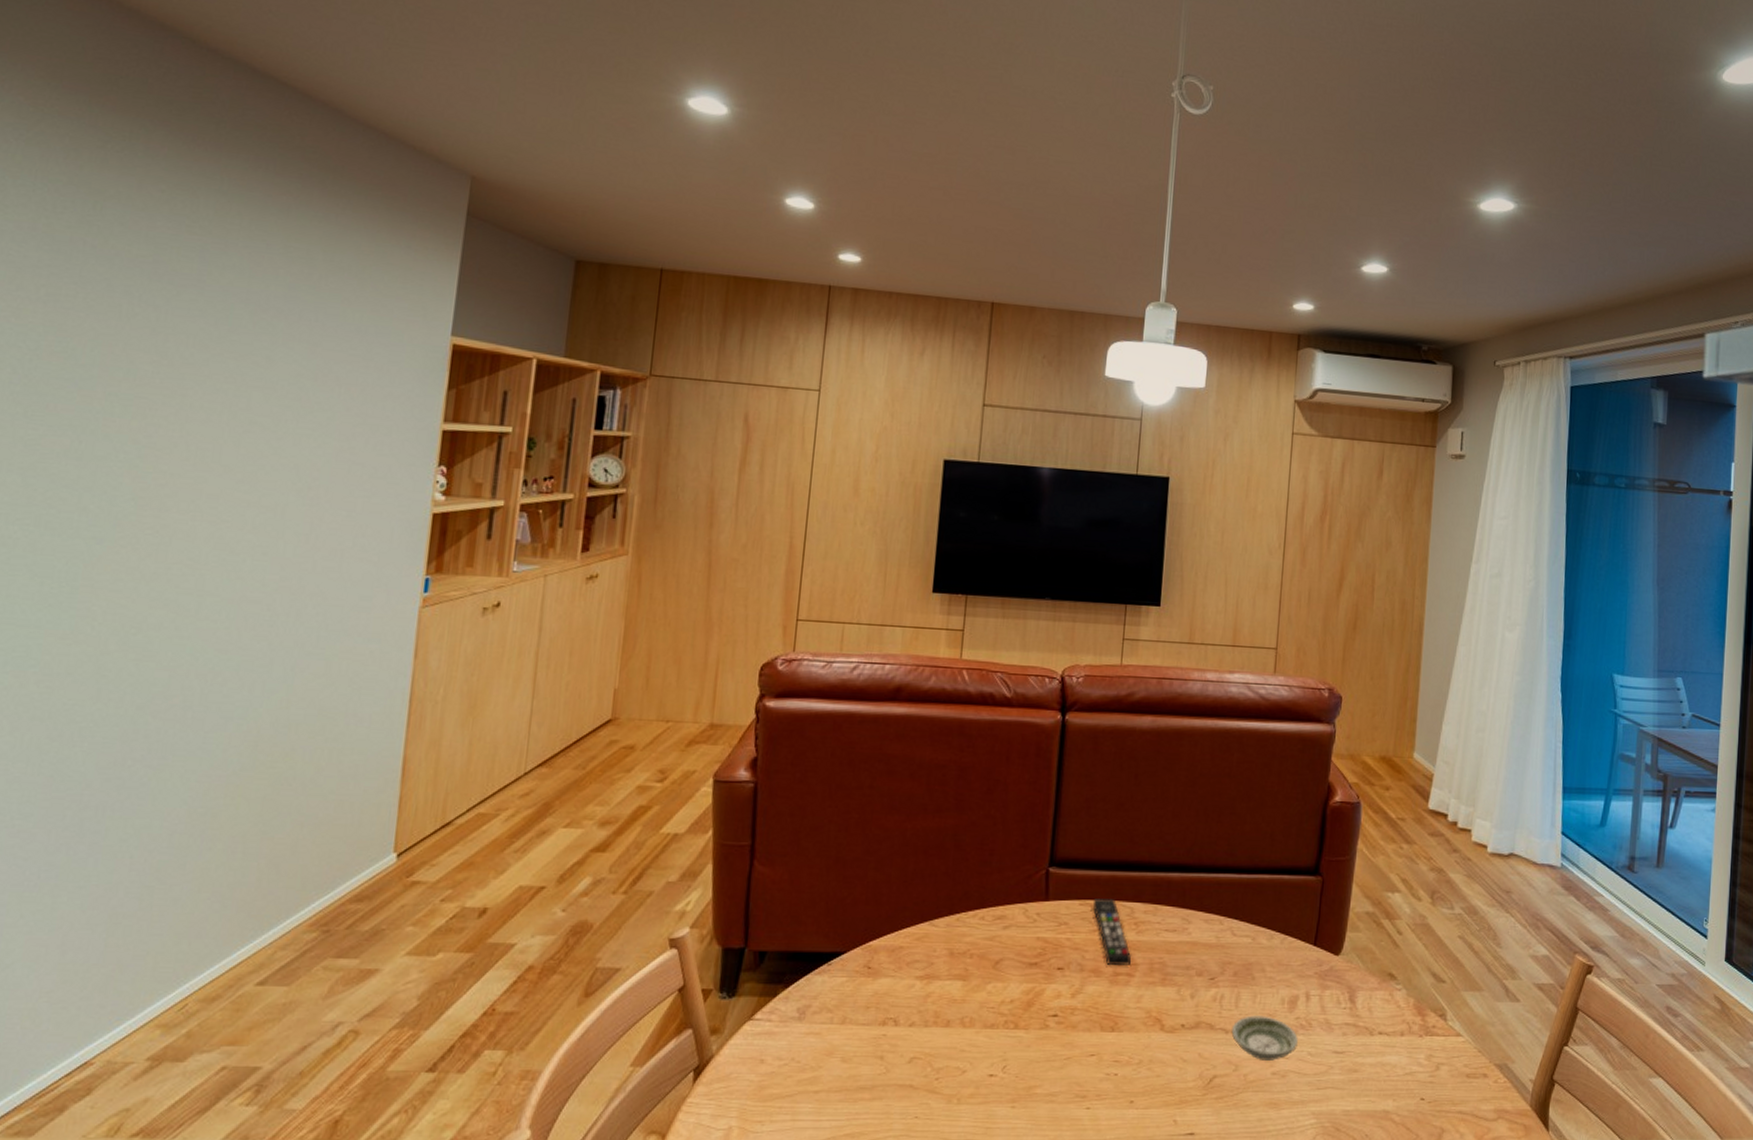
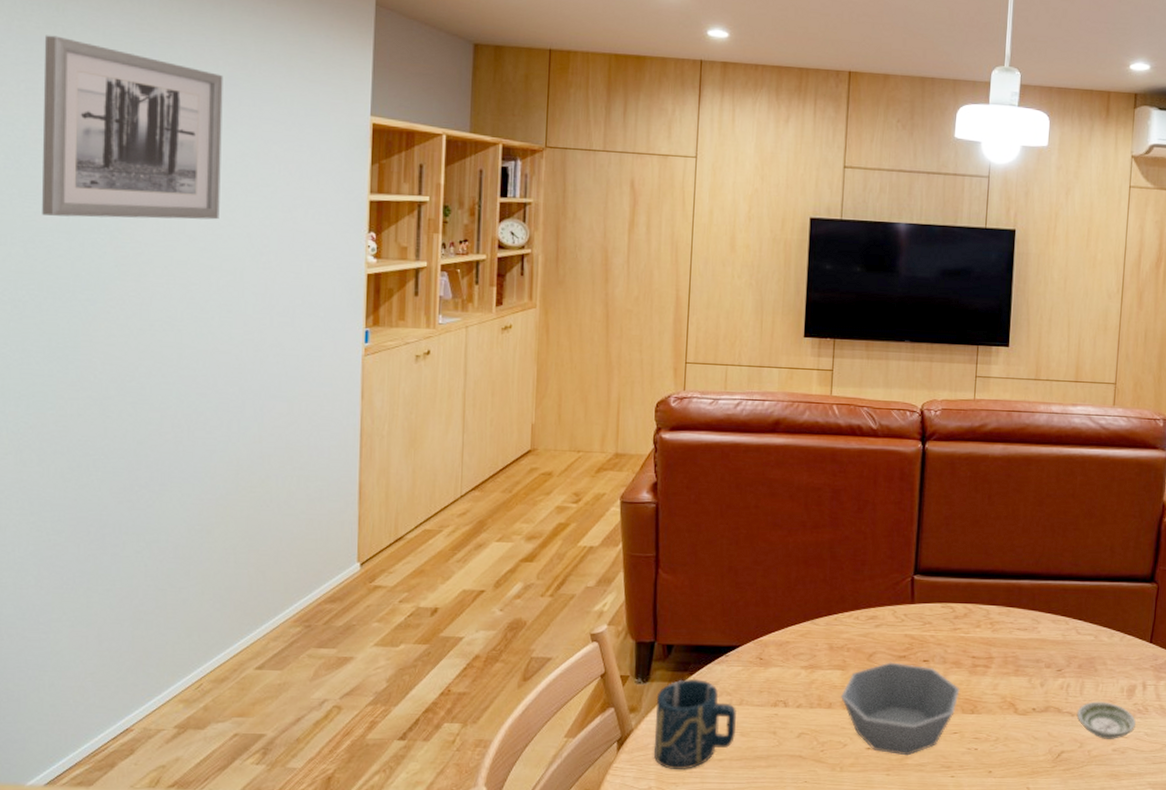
wall art: none [49,235,283,448] -> present [42,35,223,220]
cup: none [737,992,838,1104] -> present [654,678,736,769]
bowl: none [961,970,1099,1084] -> present [841,662,960,756]
remote control: present [1092,898,1132,965] -> none [953,602,988,658]

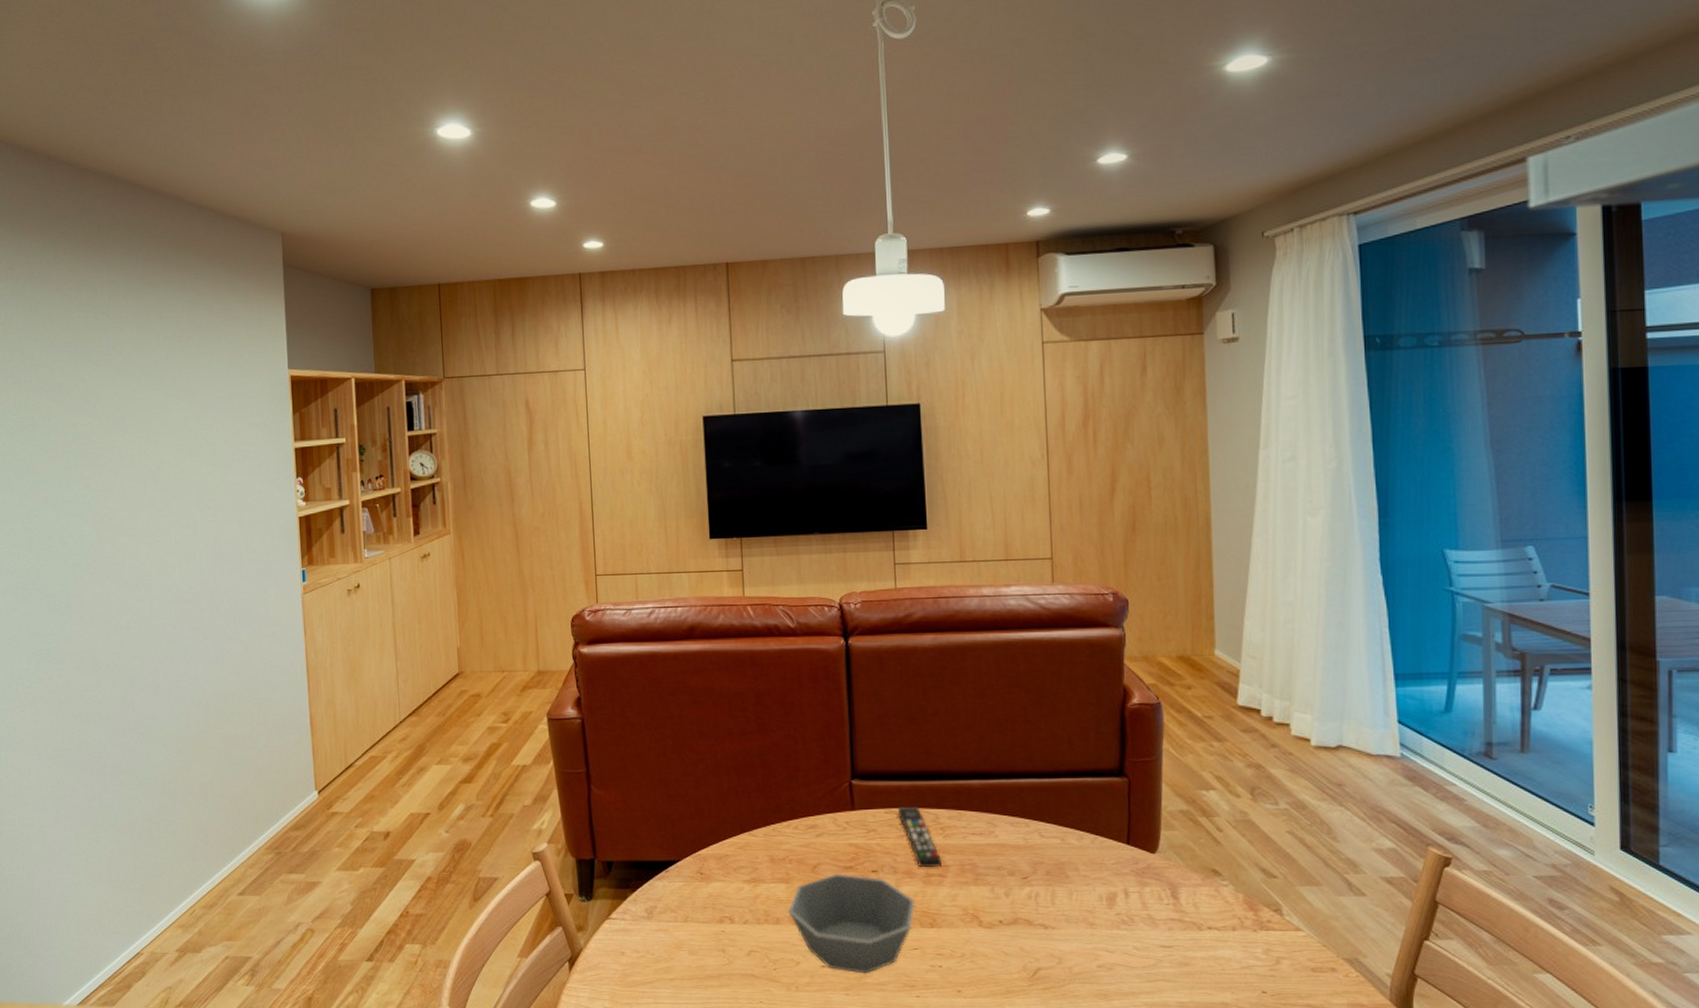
wall art: present [42,35,223,220] -> none [23,333,172,492]
cup: present [654,678,736,769] -> none [601,895,684,989]
remote control: none [953,602,988,658] -> present [897,807,943,867]
saucer: present [1076,701,1136,739] -> none [1050,912,1121,954]

